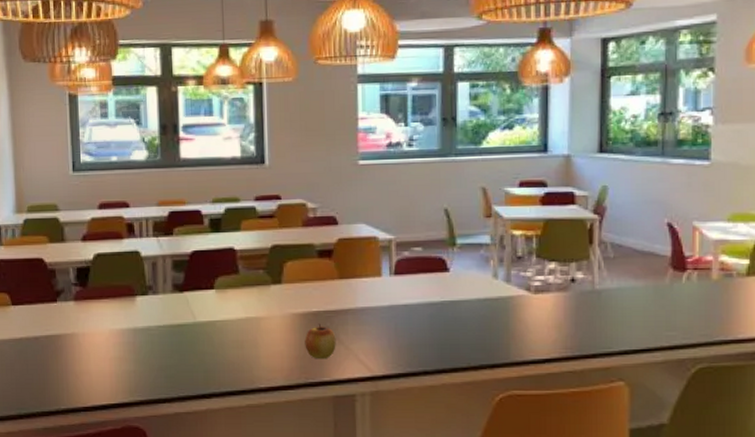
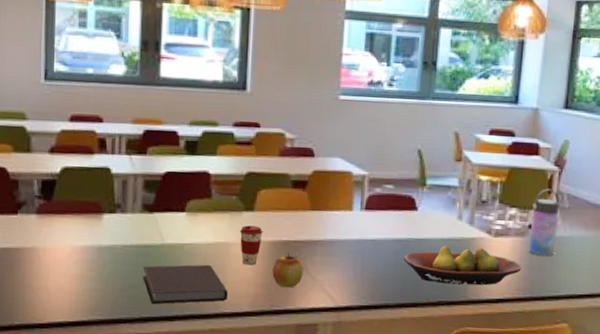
notebook: none [177,340,262,383] -> present [142,264,228,305]
coffee cup: none [269,299,292,338] -> present [239,225,263,265]
fruit bowl: none [438,306,568,346] -> present [403,246,522,286]
water bottle: none [573,239,604,311] -> present [528,188,560,256]

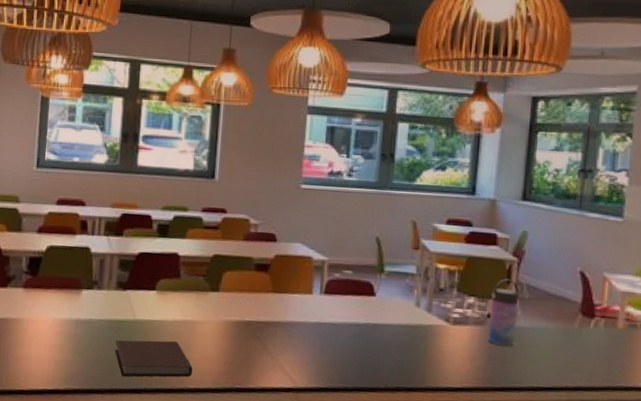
coffee cup: present [239,225,263,265] -> none [205,305,227,343]
apple: present [272,252,304,288] -> none [234,332,265,367]
fruit bowl: present [403,246,522,286] -> none [361,332,481,373]

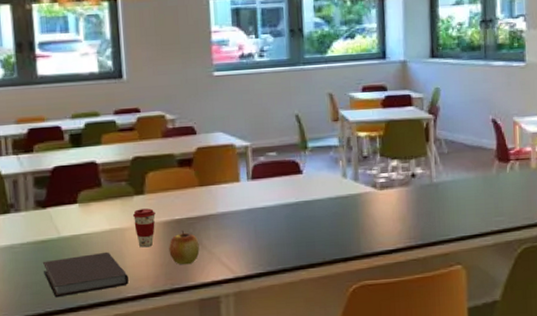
coffee cup: none [205,305,227,343] -> present [132,208,156,248]
apple: none [234,332,265,367] -> present [169,230,200,265]
water bottle: present [487,278,519,347] -> none [413,137,440,203]

